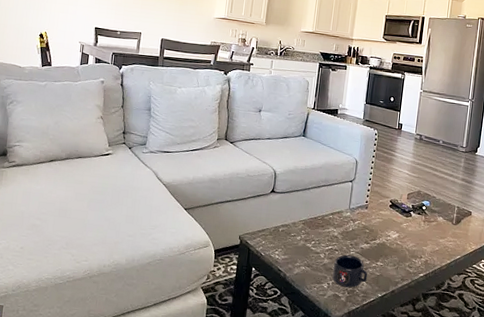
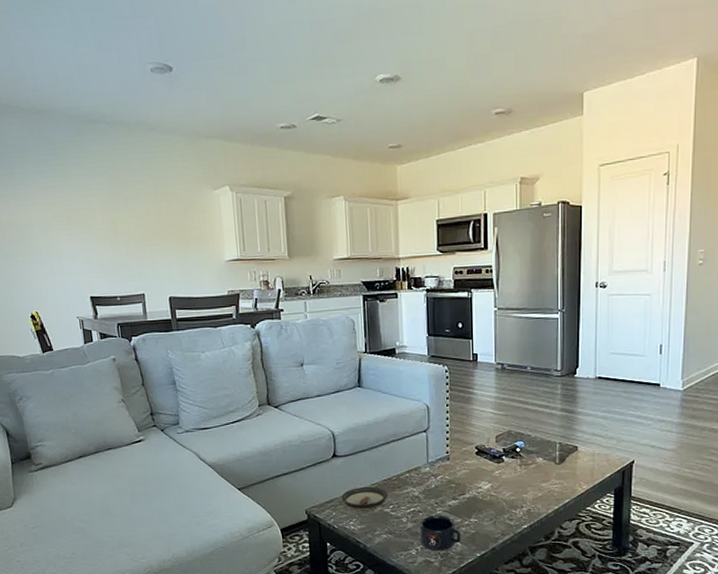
saucer: none [272,221,313,244] -> present [341,486,389,511]

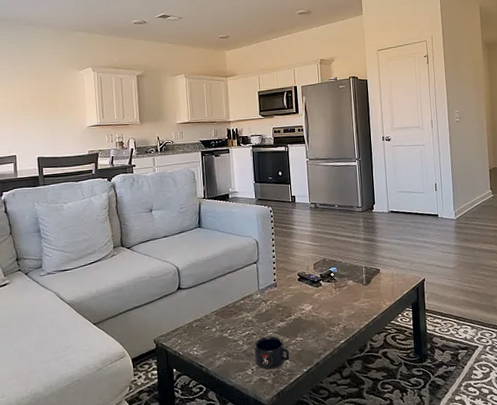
saucer: present [341,486,389,511] -> none [185,314,227,337]

